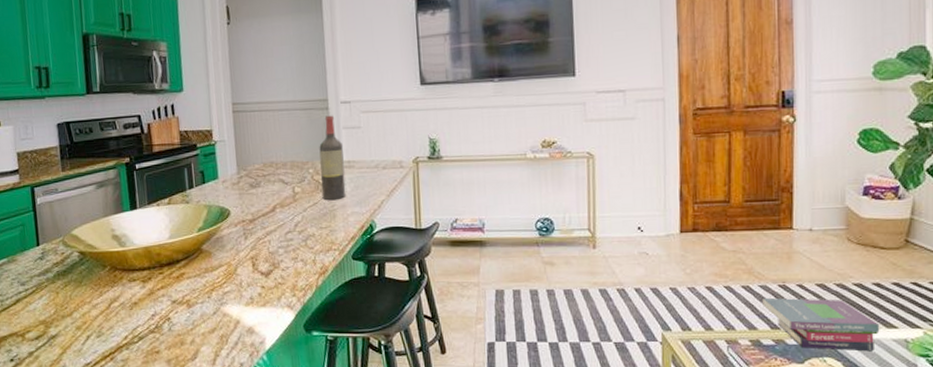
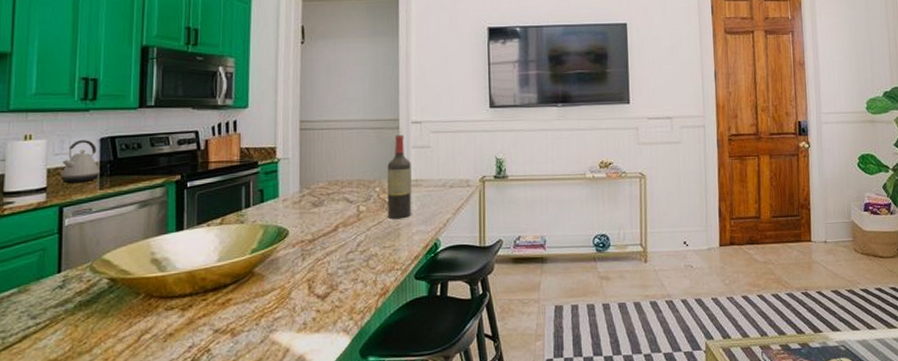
kettle: none [28,125,61,165] -> present [61,140,101,183]
books: present [762,297,880,352] -> none [789,304,883,351]

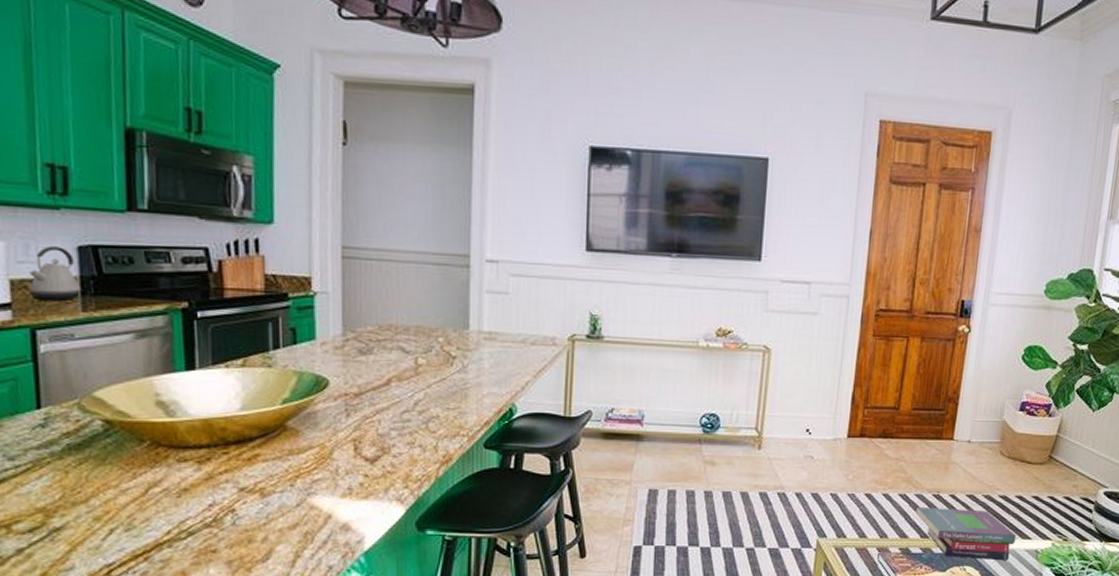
wine bottle: present [387,134,412,220] -> none [452,274,485,378]
books: none [789,304,883,351] -> present [916,506,1017,561]

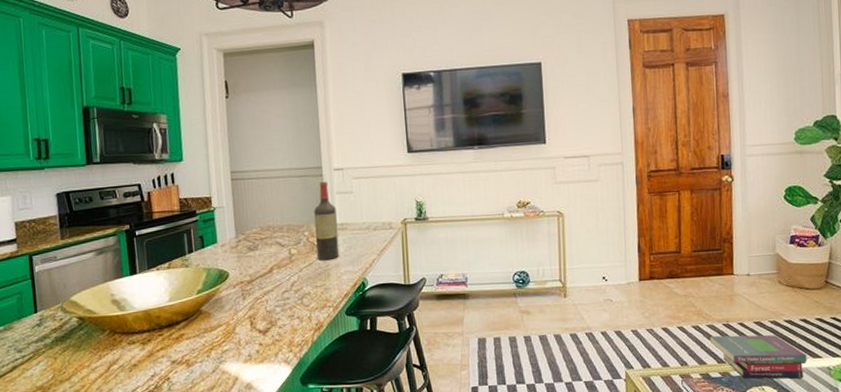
kettle: present [29,246,82,301] -> none [27,195,60,234]
wine bottle: none [452,274,485,378] -> present [314,181,340,261]

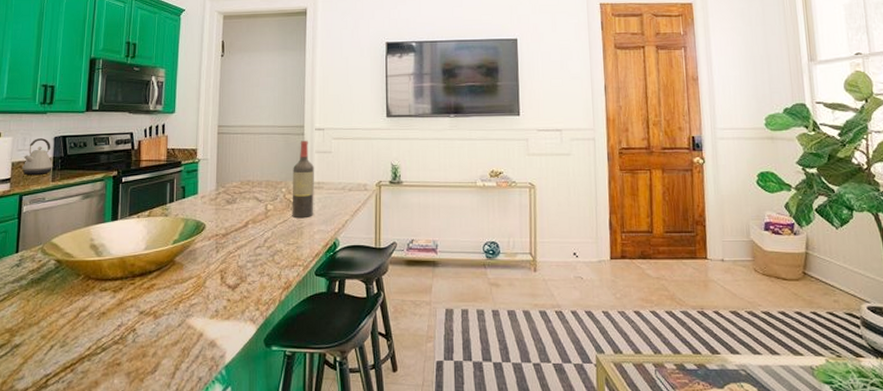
kettle: none [27,195,60,234] -> present [22,138,53,175]
books: present [710,335,807,379] -> none [684,323,788,378]

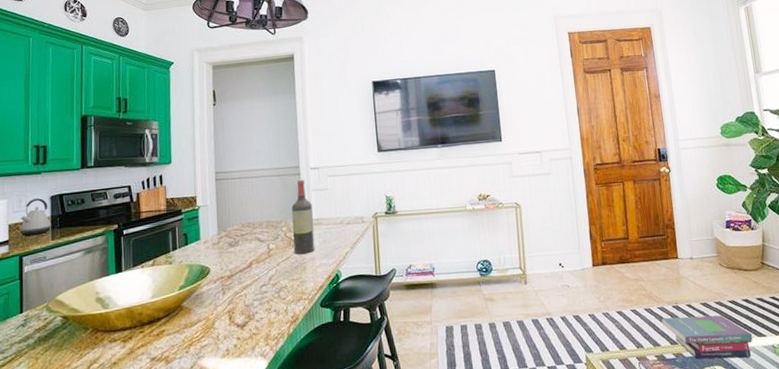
books: none [684,323,788,378] -> present [661,315,753,359]

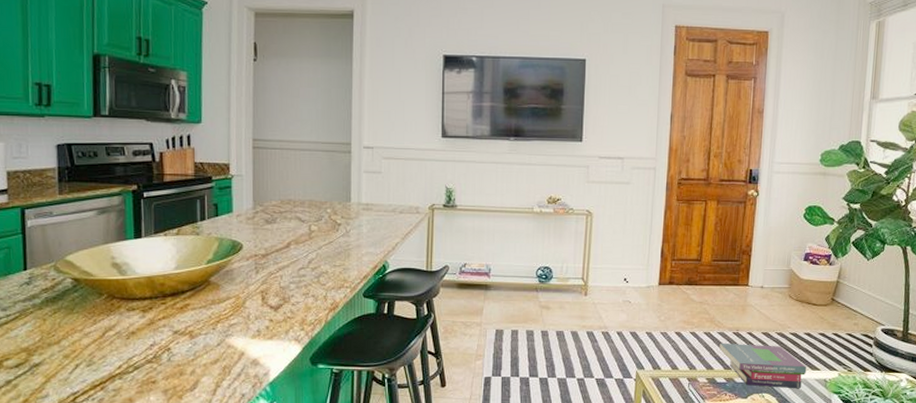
kettle: present [20,198,52,236] -> none [21,145,59,186]
wine bottle: present [291,179,315,255] -> none [338,159,363,240]

